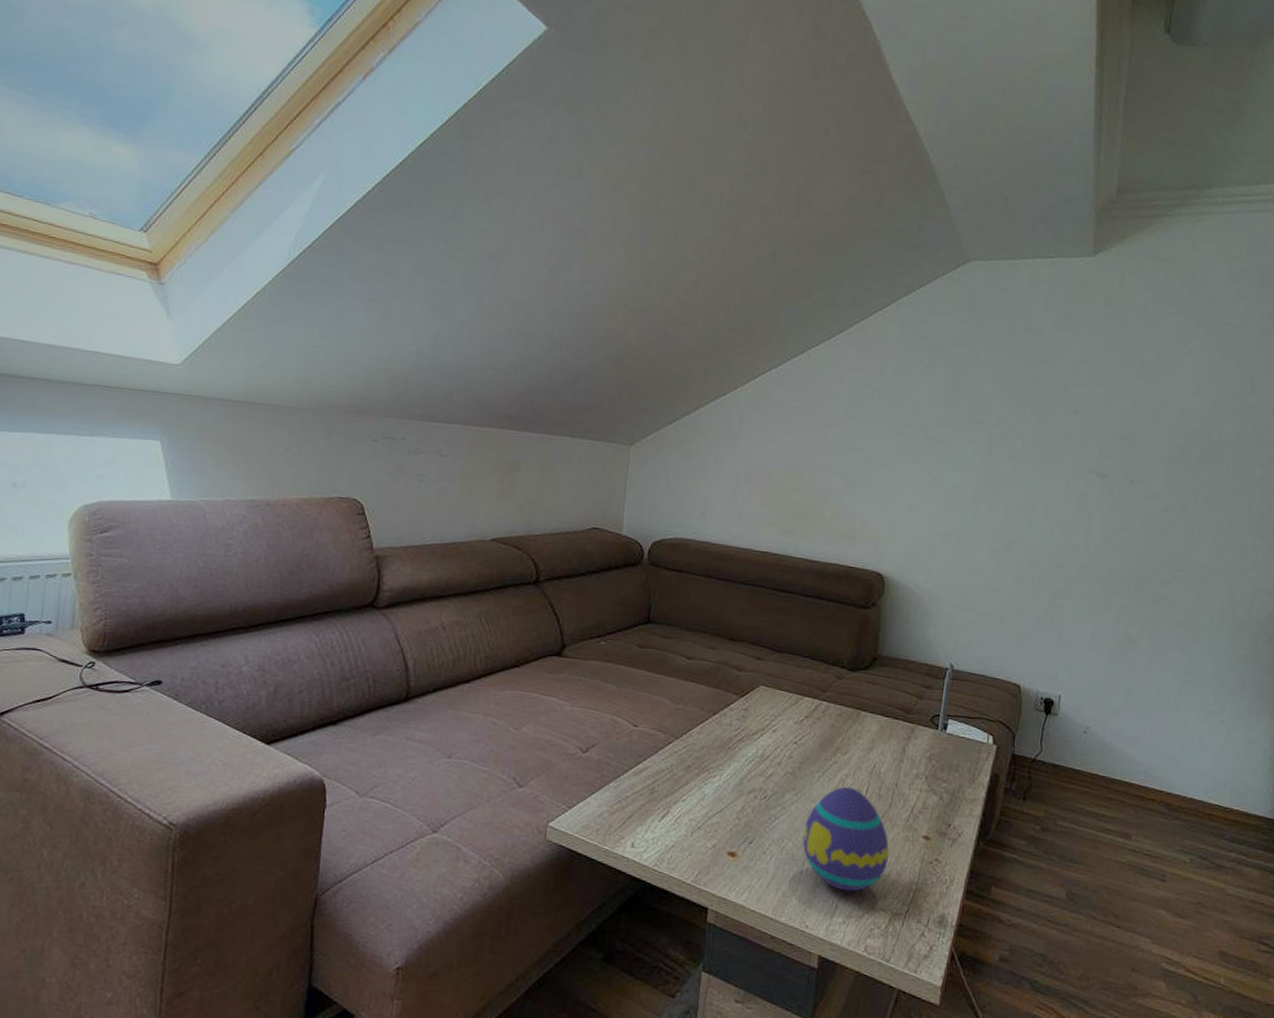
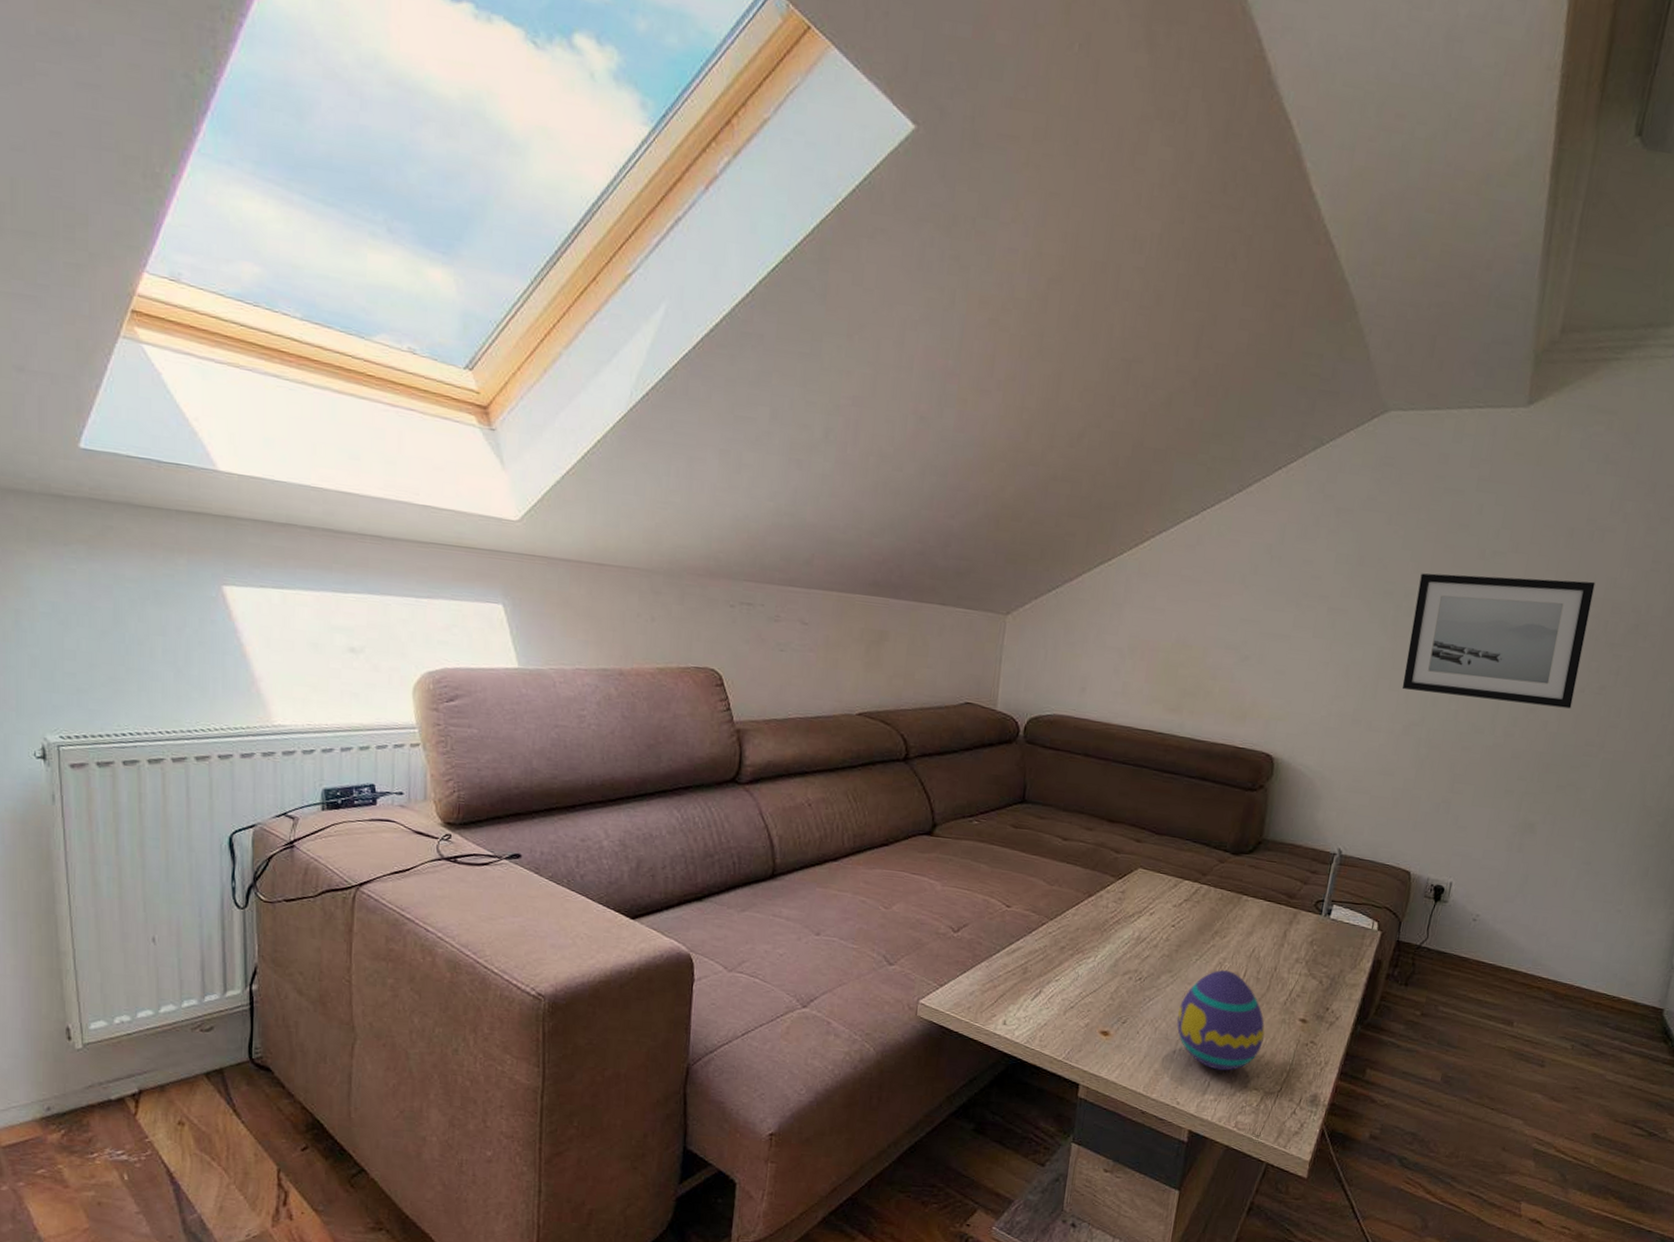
wall art: none [999,403,1169,526] -> present [1402,573,1596,709]

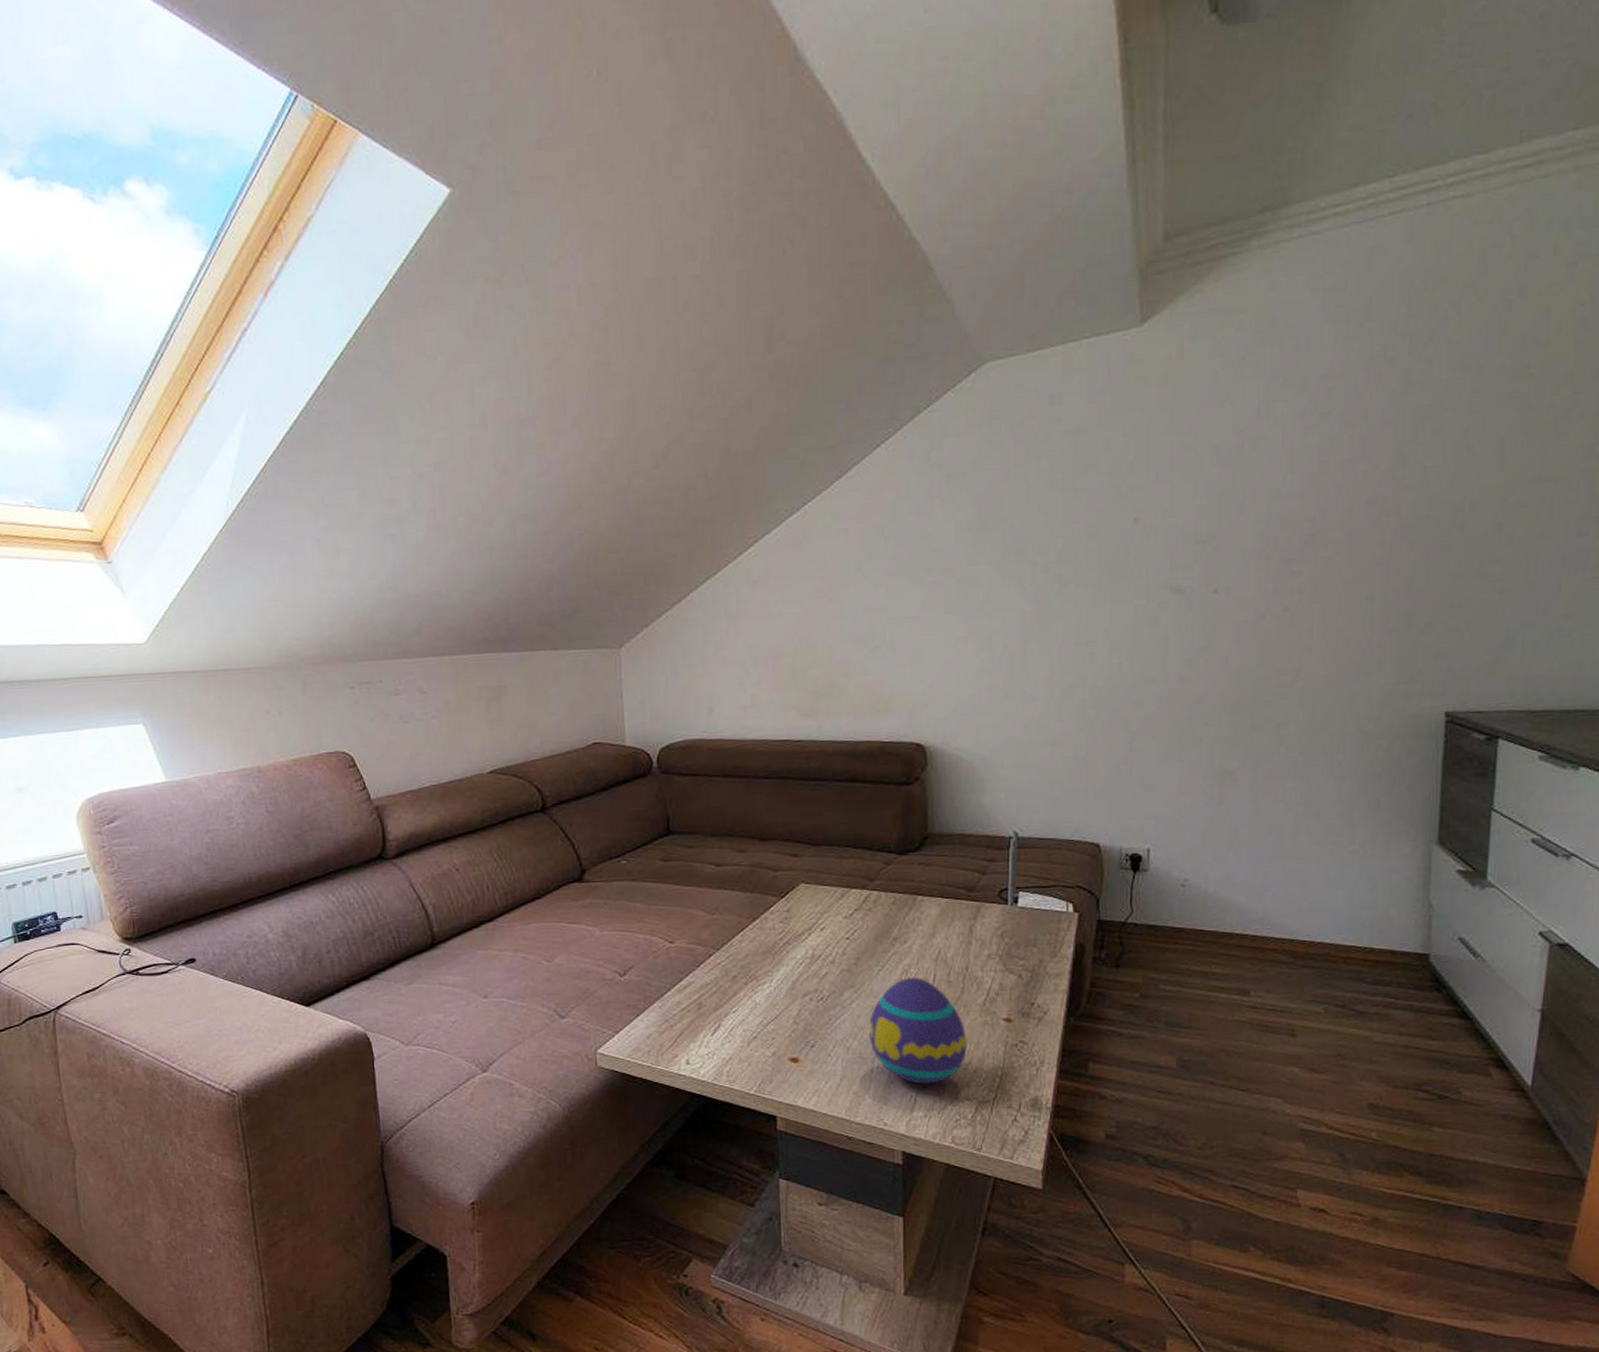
wall art: present [1402,573,1596,709] -> none [1053,497,1256,650]

